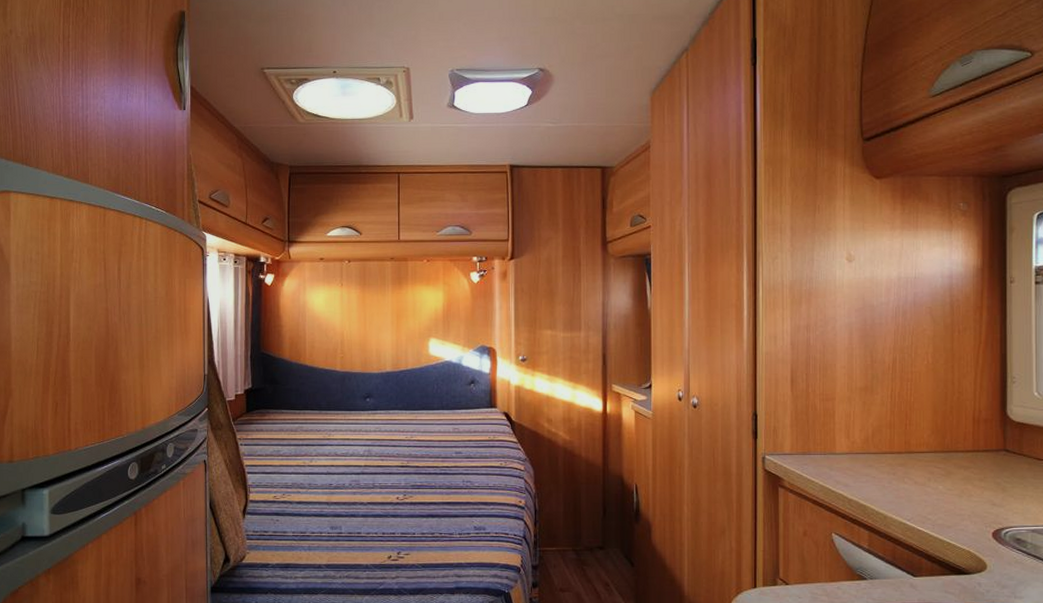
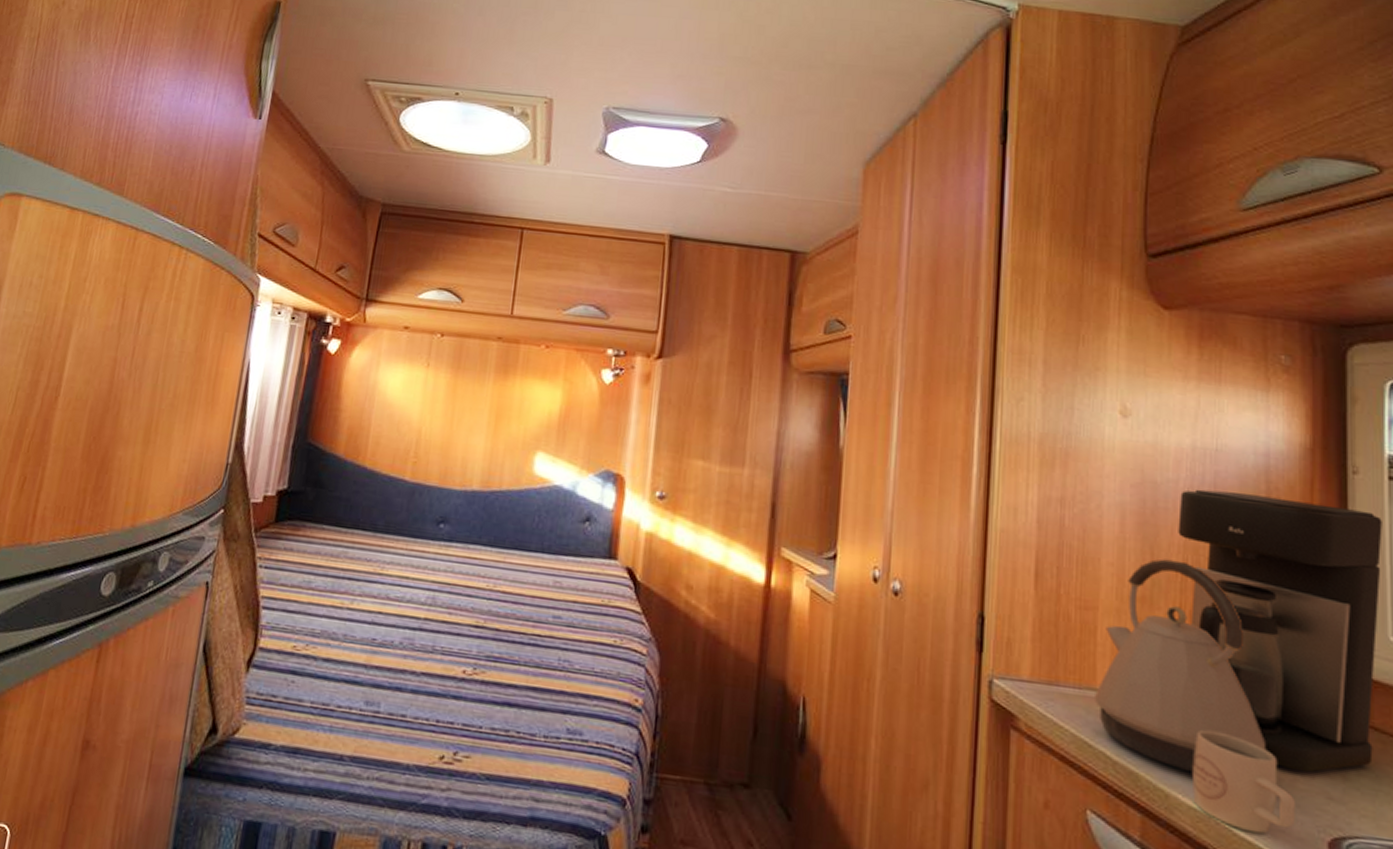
kettle: none [835,359,950,500] -> present [1095,559,1265,773]
coffee maker: none [889,306,1030,490] -> present [1178,489,1383,773]
mug: none [901,471,971,533] -> present [1191,729,1297,834]

